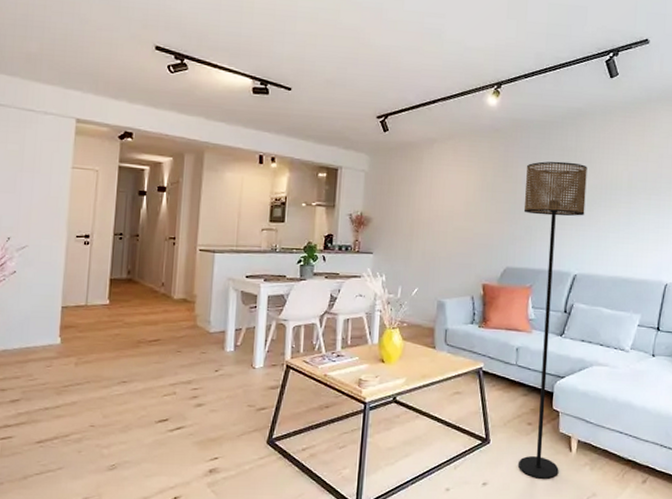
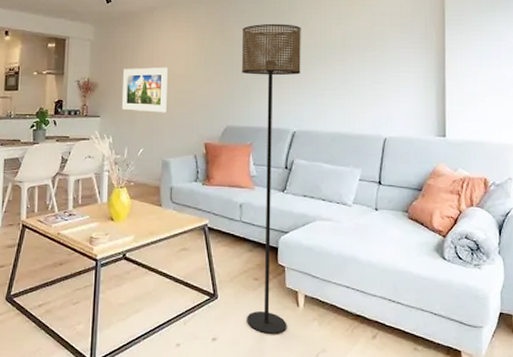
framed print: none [396,202,447,252] -> present [121,67,168,113]

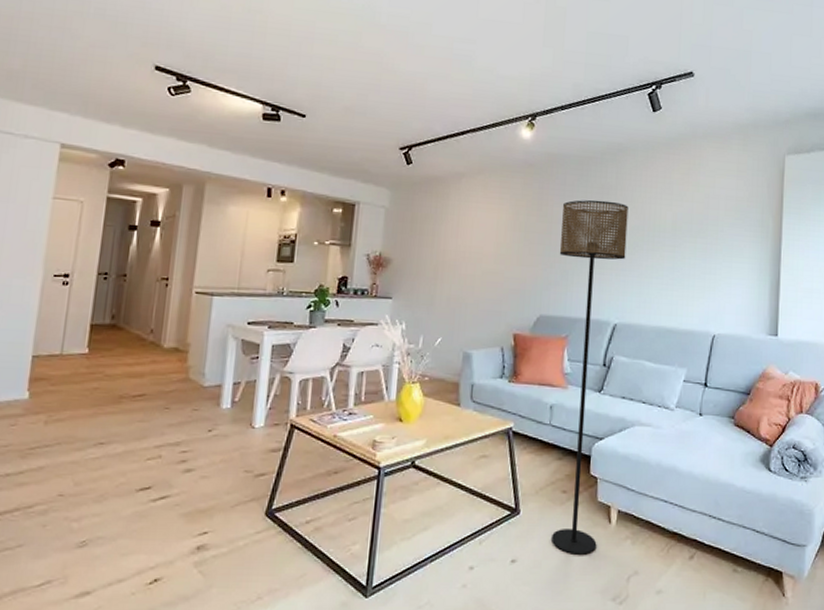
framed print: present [121,67,168,113] -> none [418,242,475,297]

